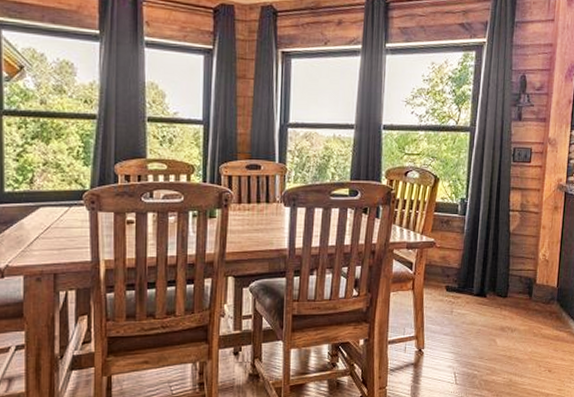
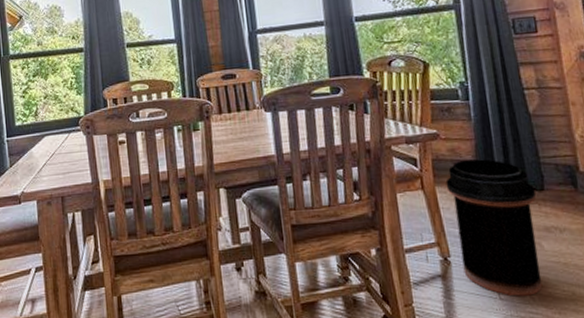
trash can: none [432,267,501,382] -> present [445,159,543,296]

